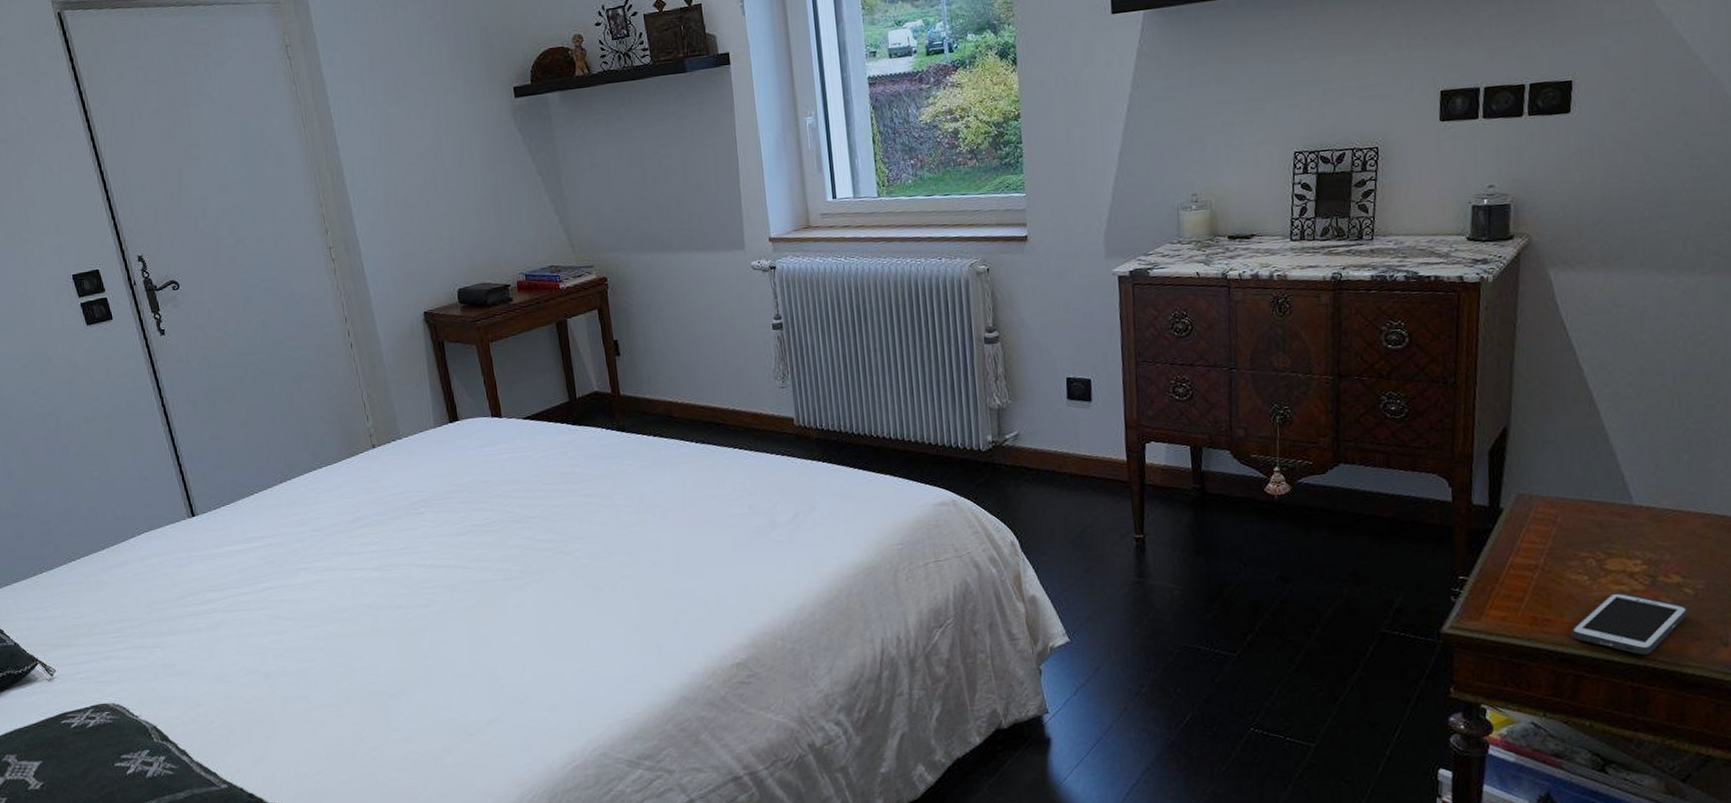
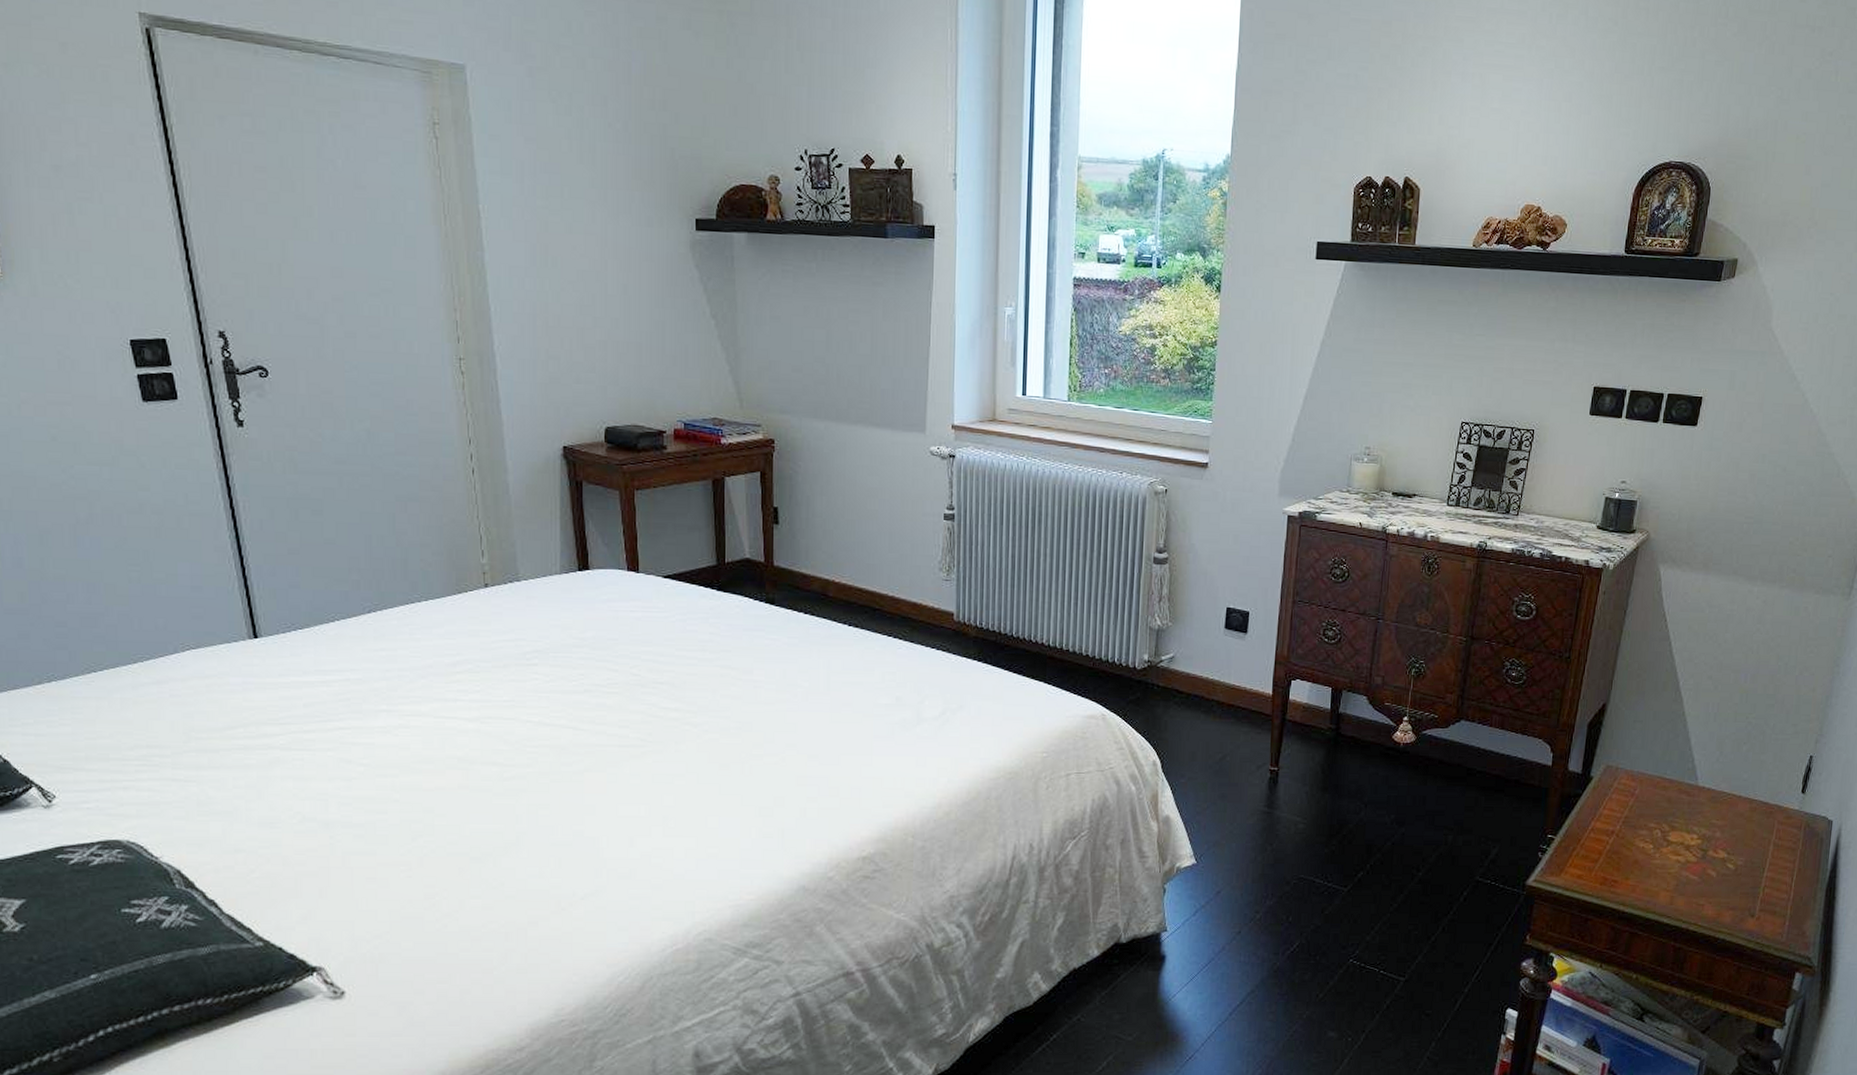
cell phone: present [1571,591,1689,656] -> none [1632,861,1728,920]

